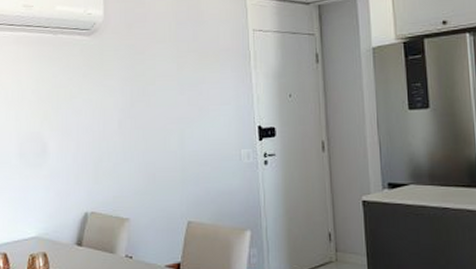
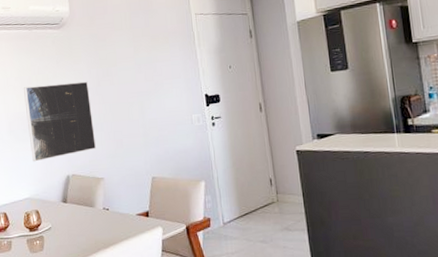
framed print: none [41,100,124,194] -> present [24,81,97,162]

